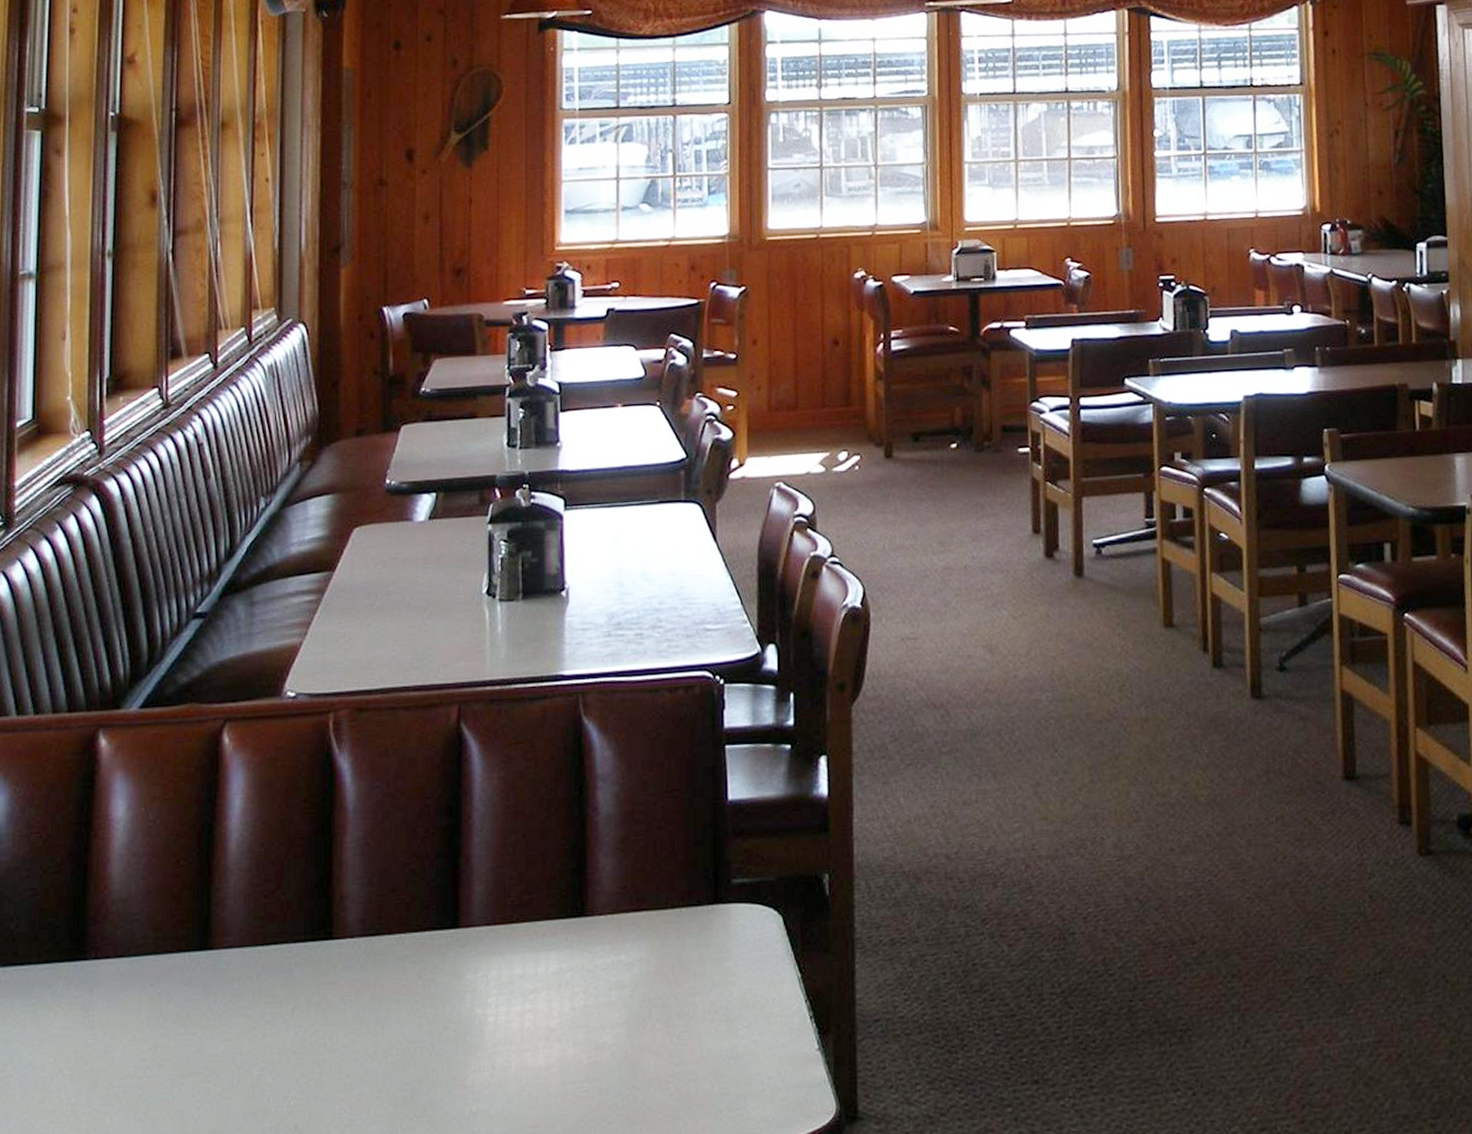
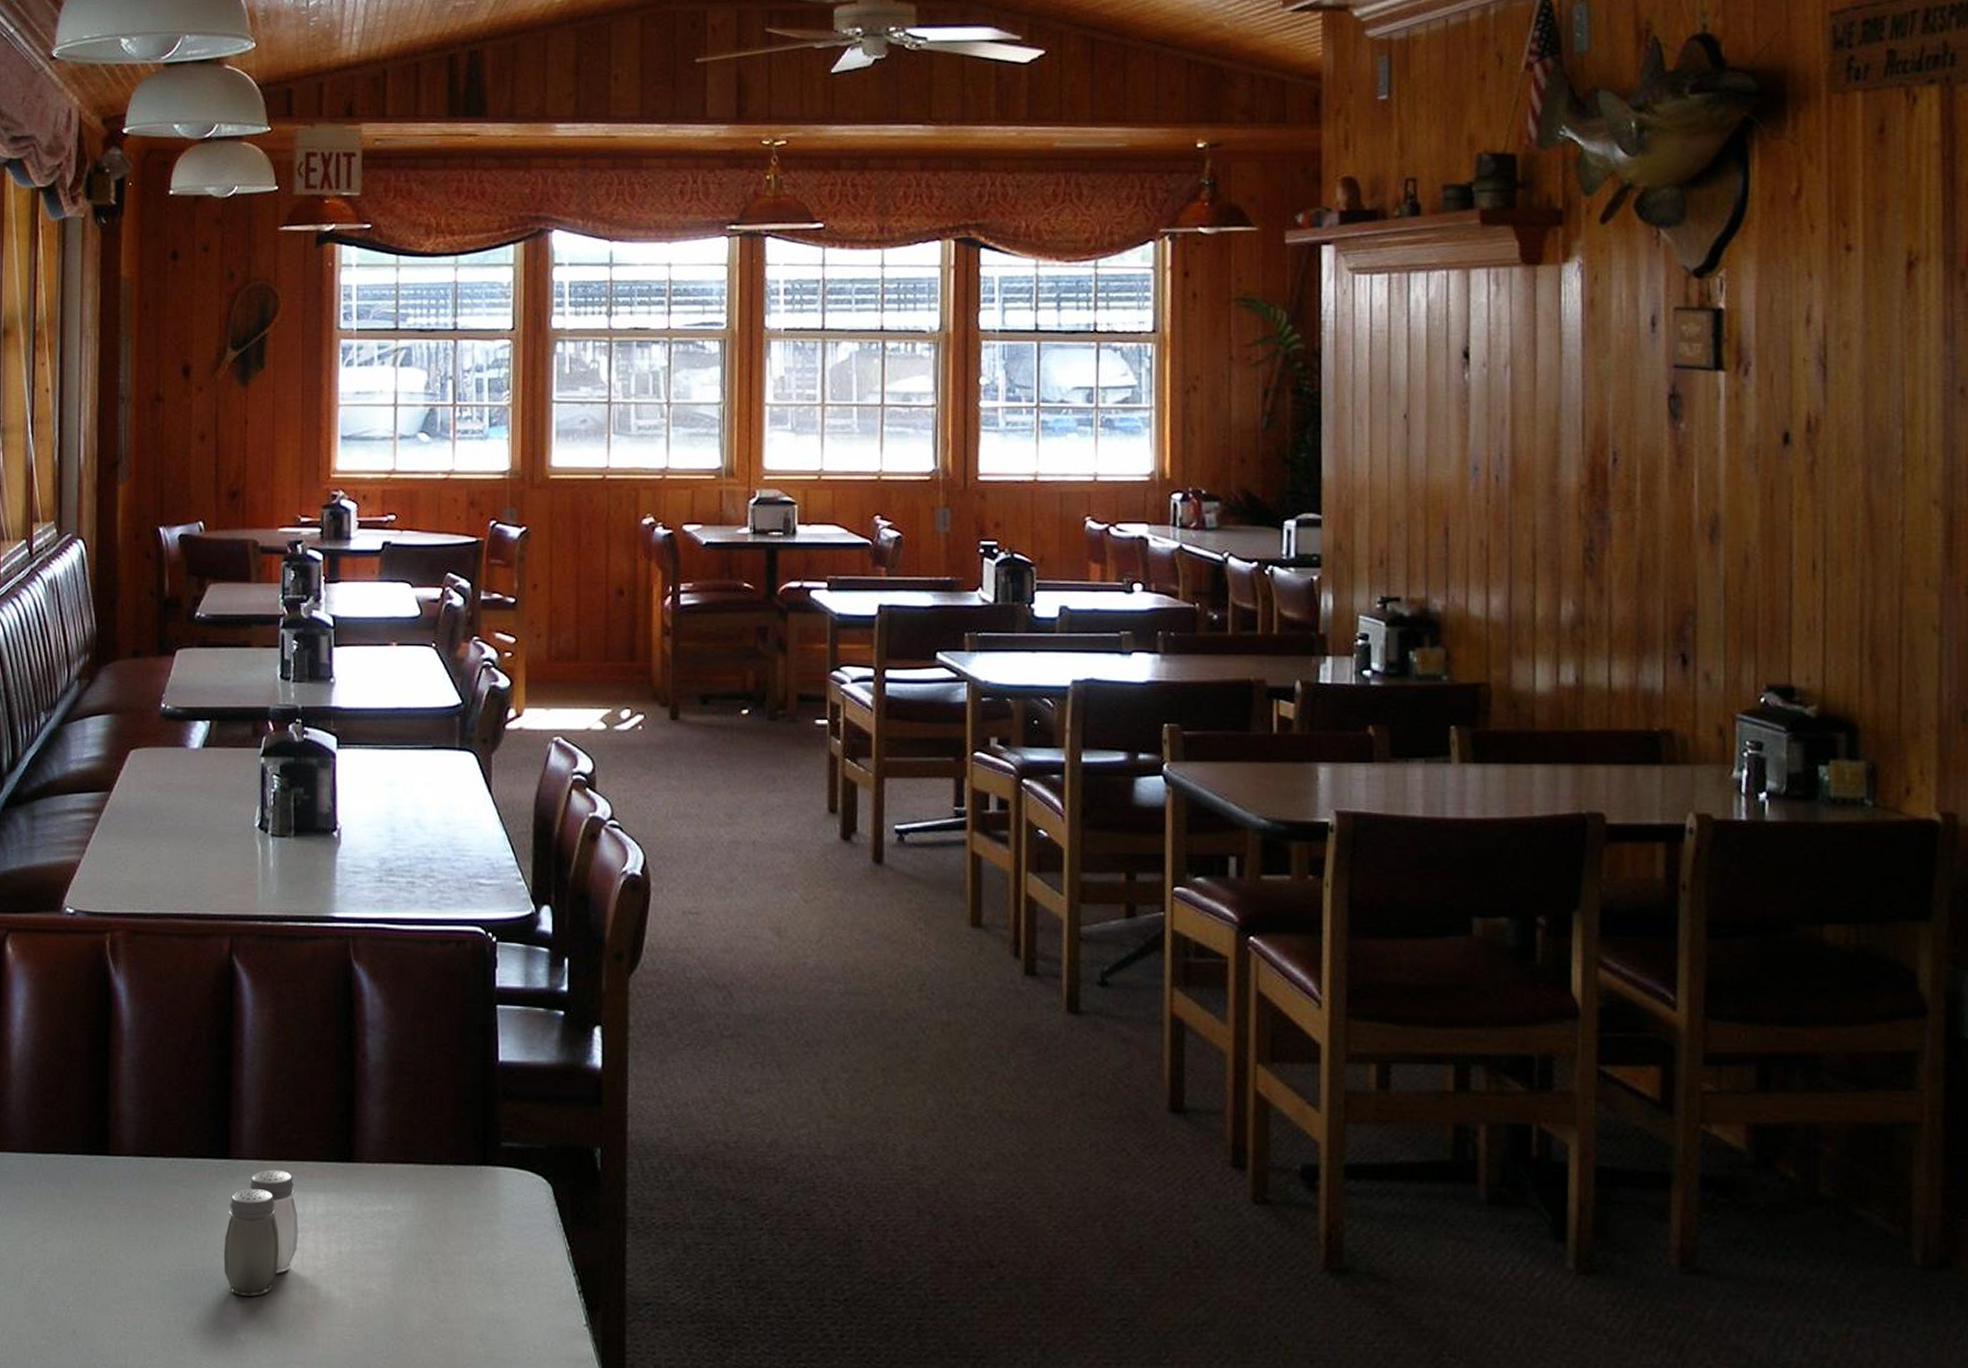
salt and pepper shaker: none [454,933,531,1066] -> present [224,1169,298,1296]

